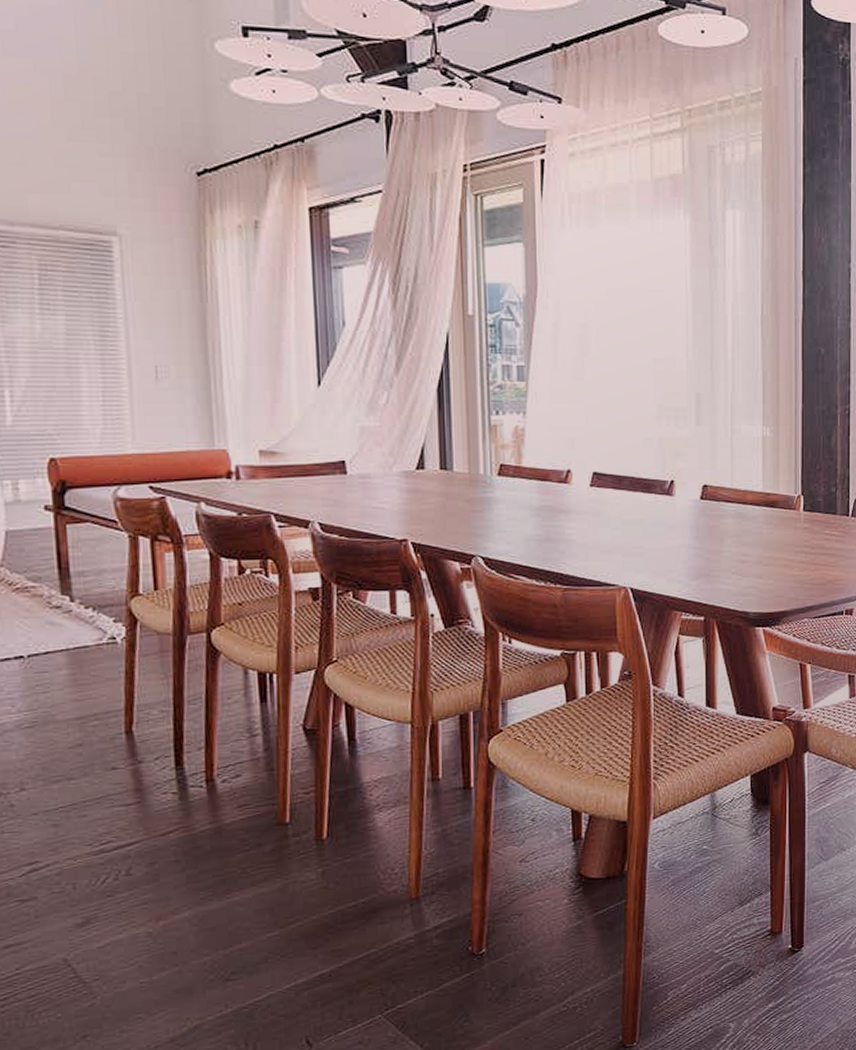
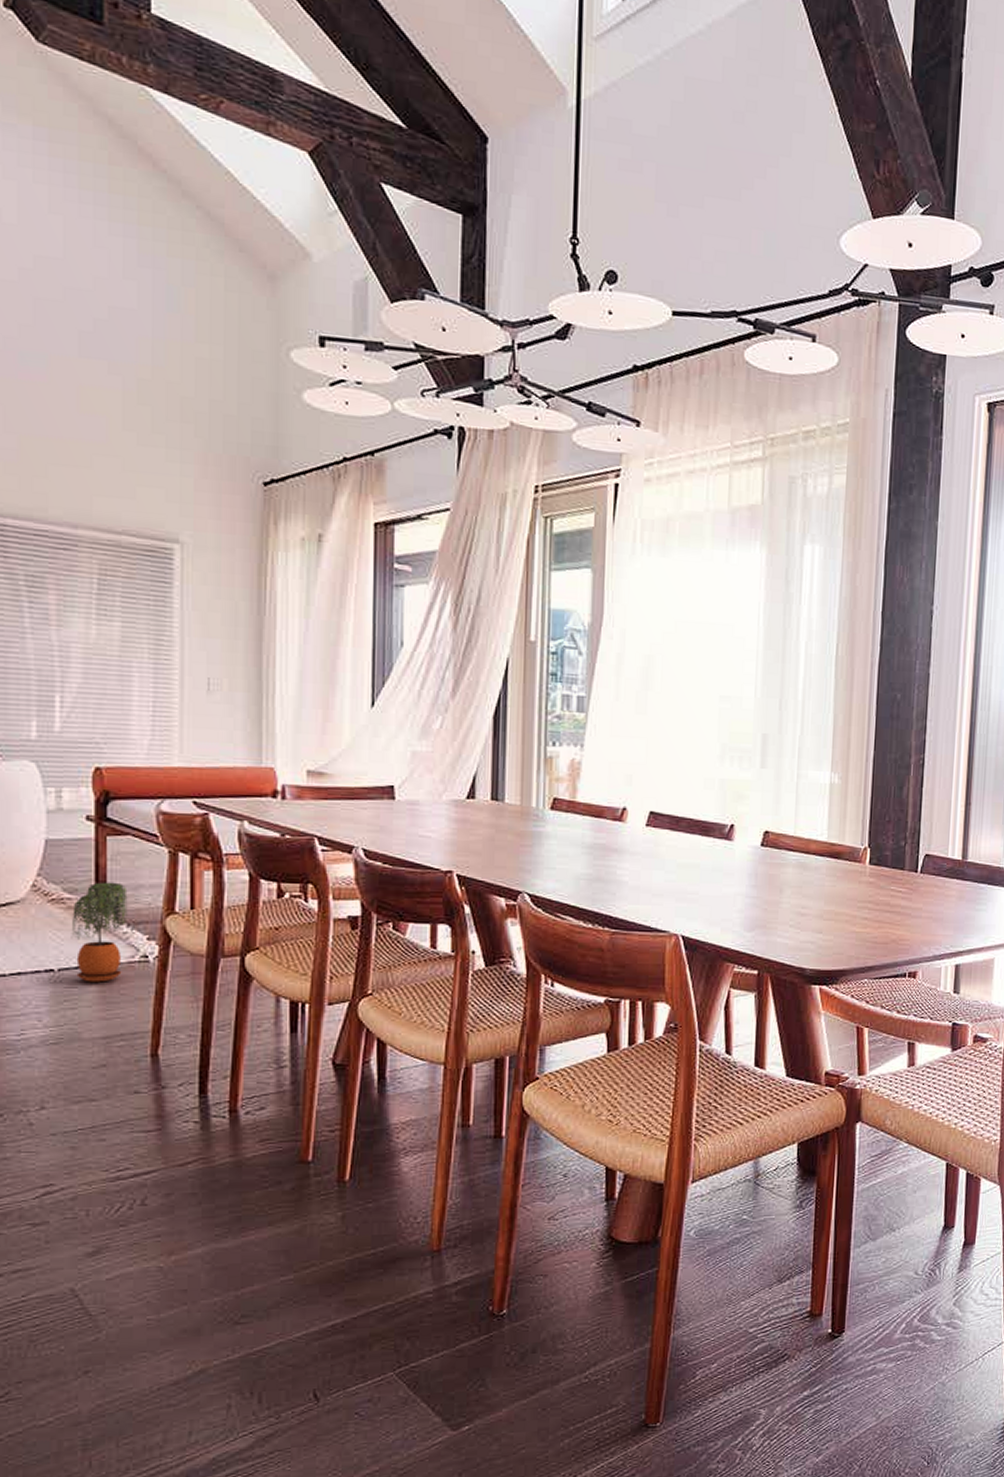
potted plant: none [37,568,93,666] -> present [71,882,128,982]

